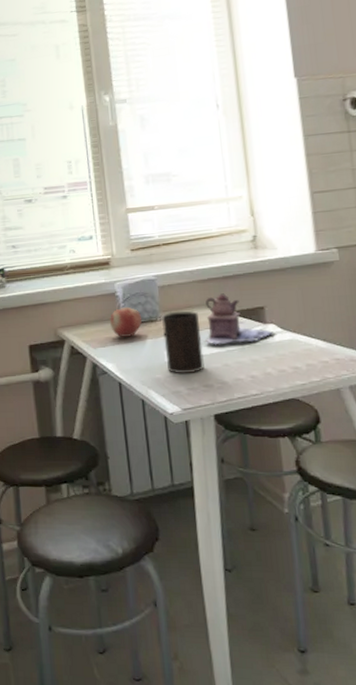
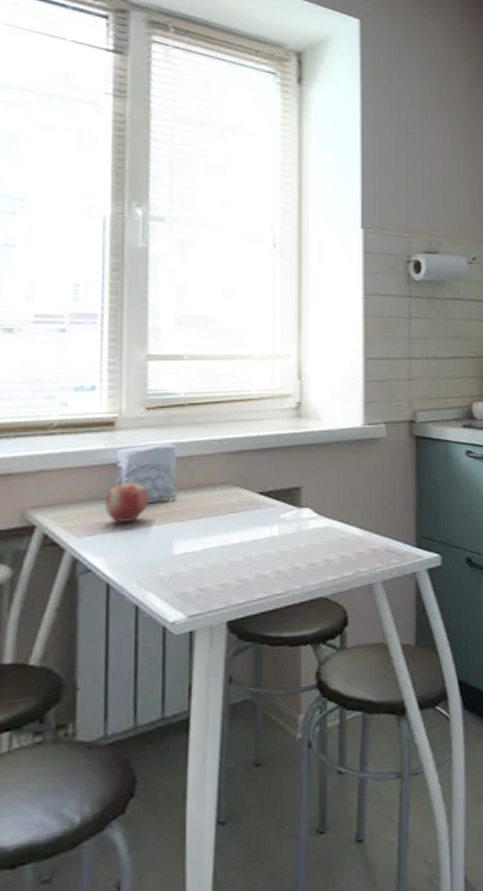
cup: present [162,311,204,374] -> none [174,489,223,571]
teapot: present [204,293,276,345] -> none [226,469,310,534]

